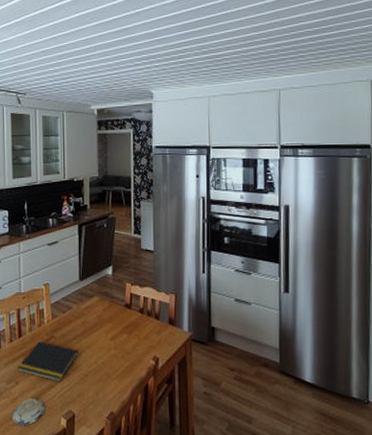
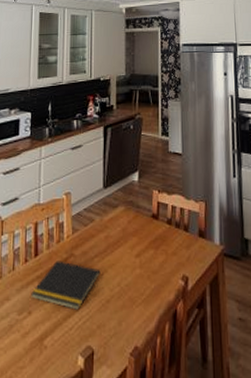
decorative bowl: present [12,398,45,426] -> none [22,331,61,368]

